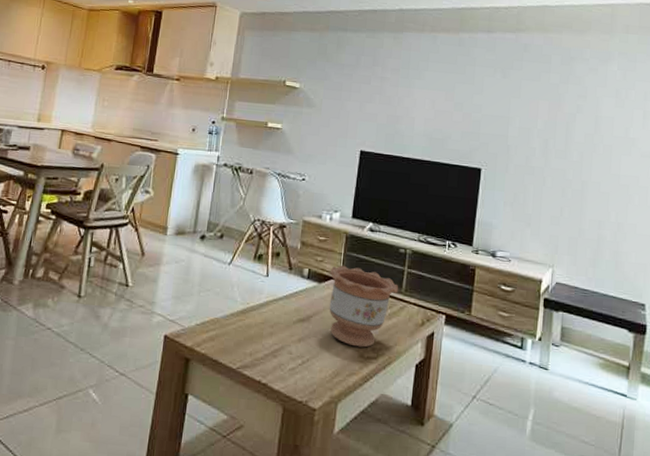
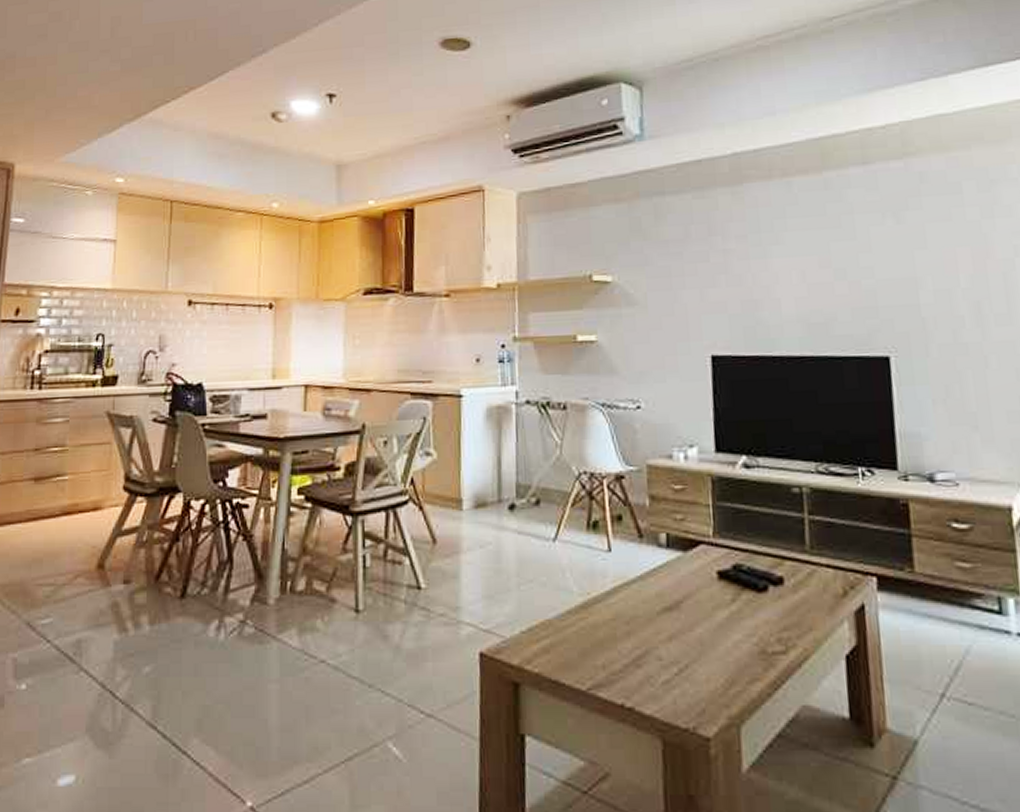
flower pot: present [329,265,399,348] -> none [697,521,801,639]

